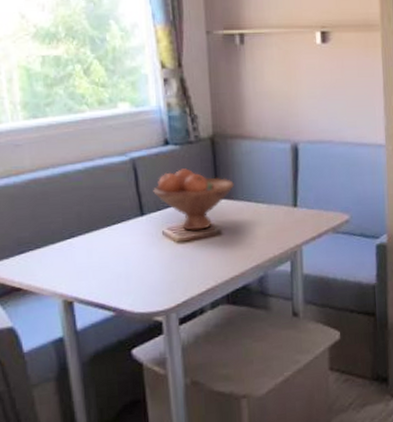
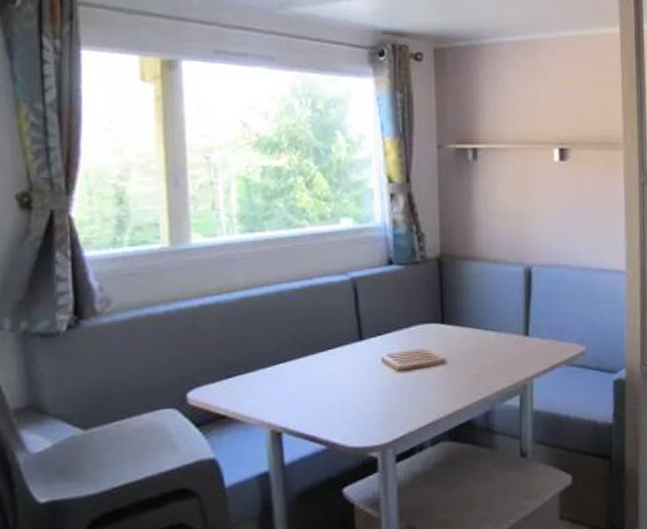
fruit bowl: present [153,168,234,231] -> none [374,290,461,358]

